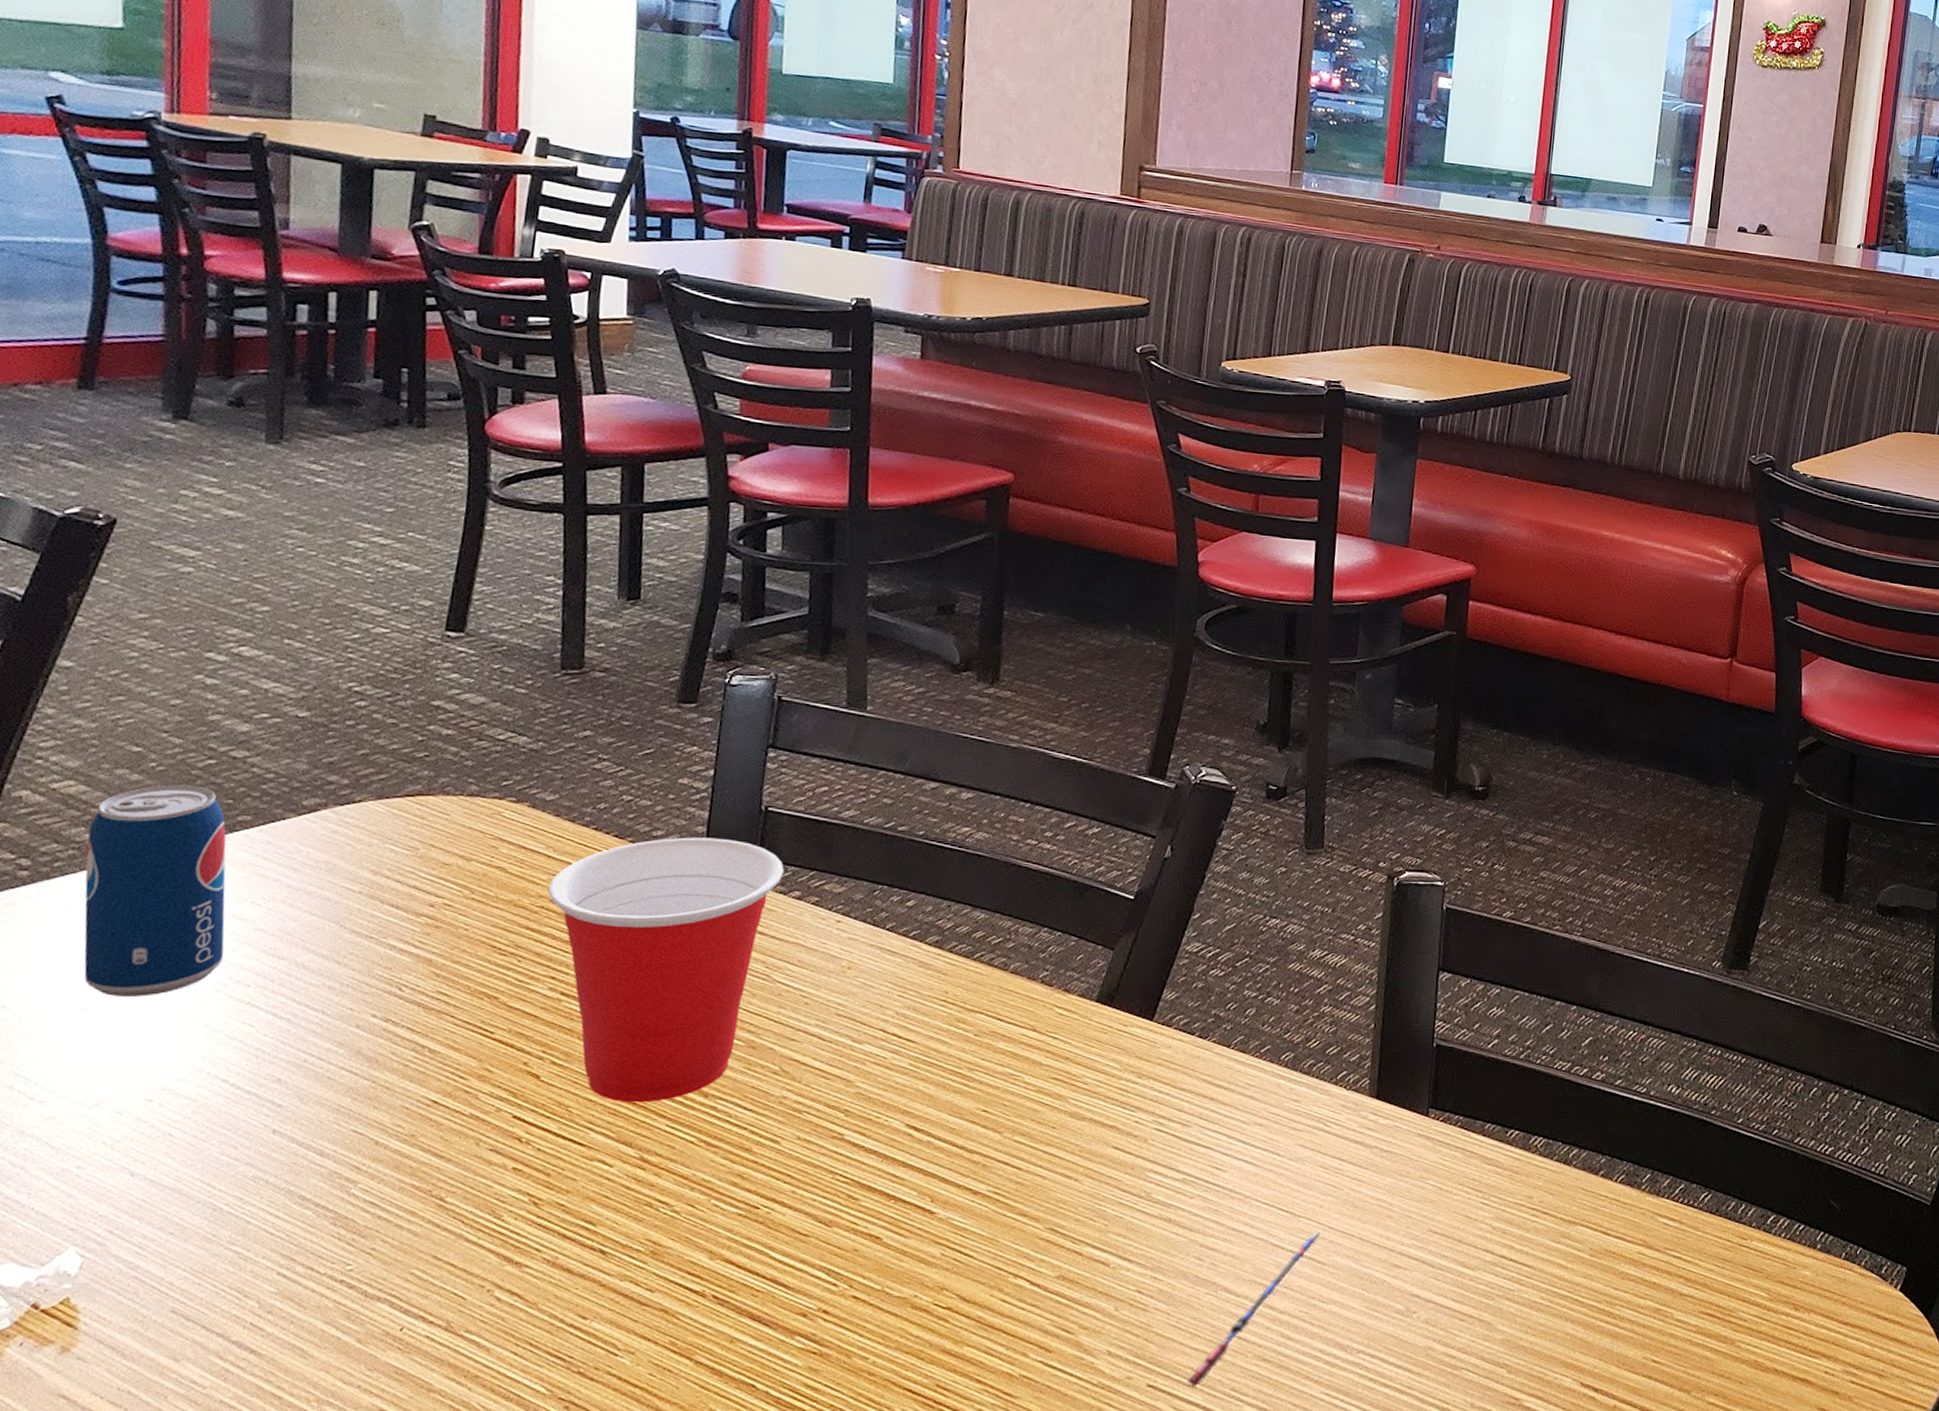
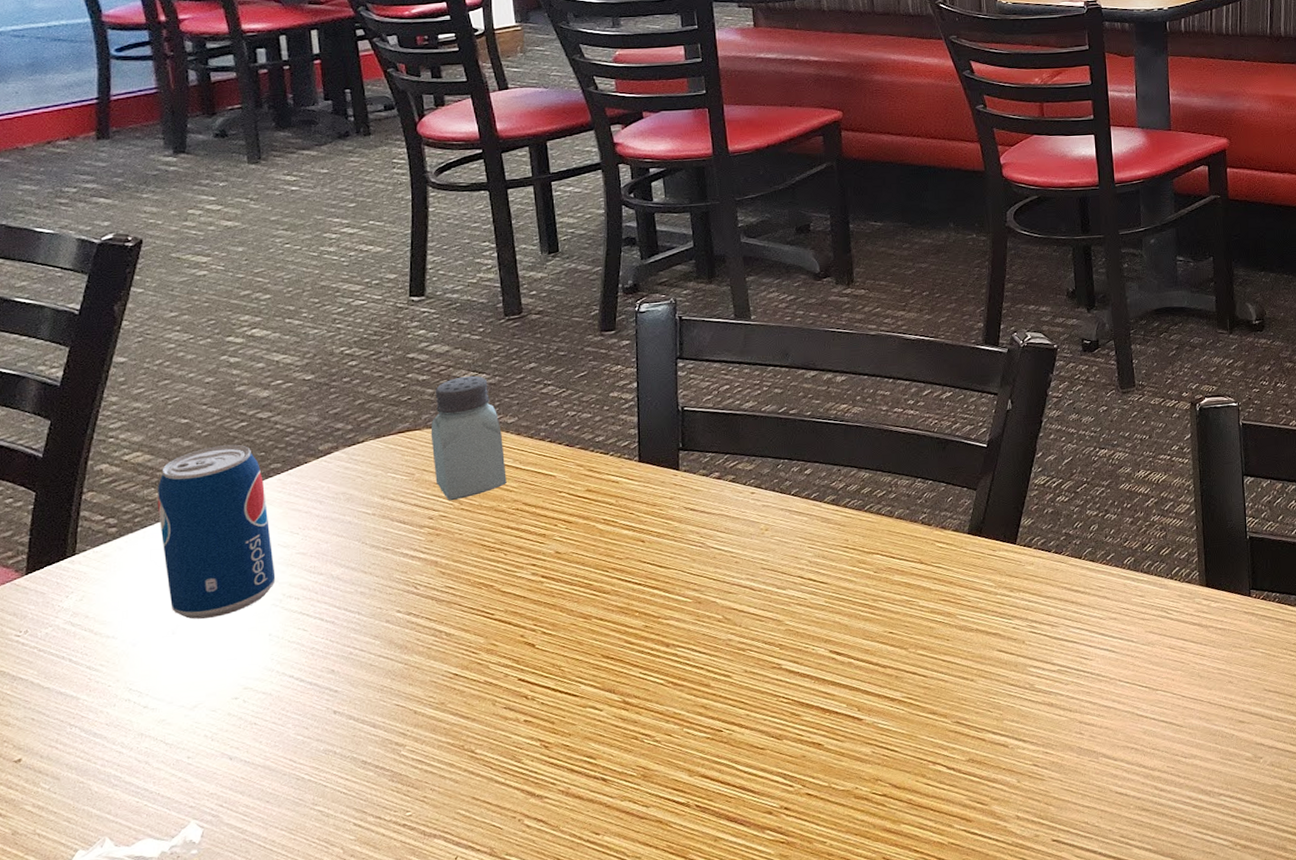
saltshaker: none [444,736,537,888] -> present [430,375,507,501]
cup: present [547,837,784,1103] -> none [519,437,704,658]
pen: present [1186,1231,1322,1387] -> none [1083,700,1177,838]

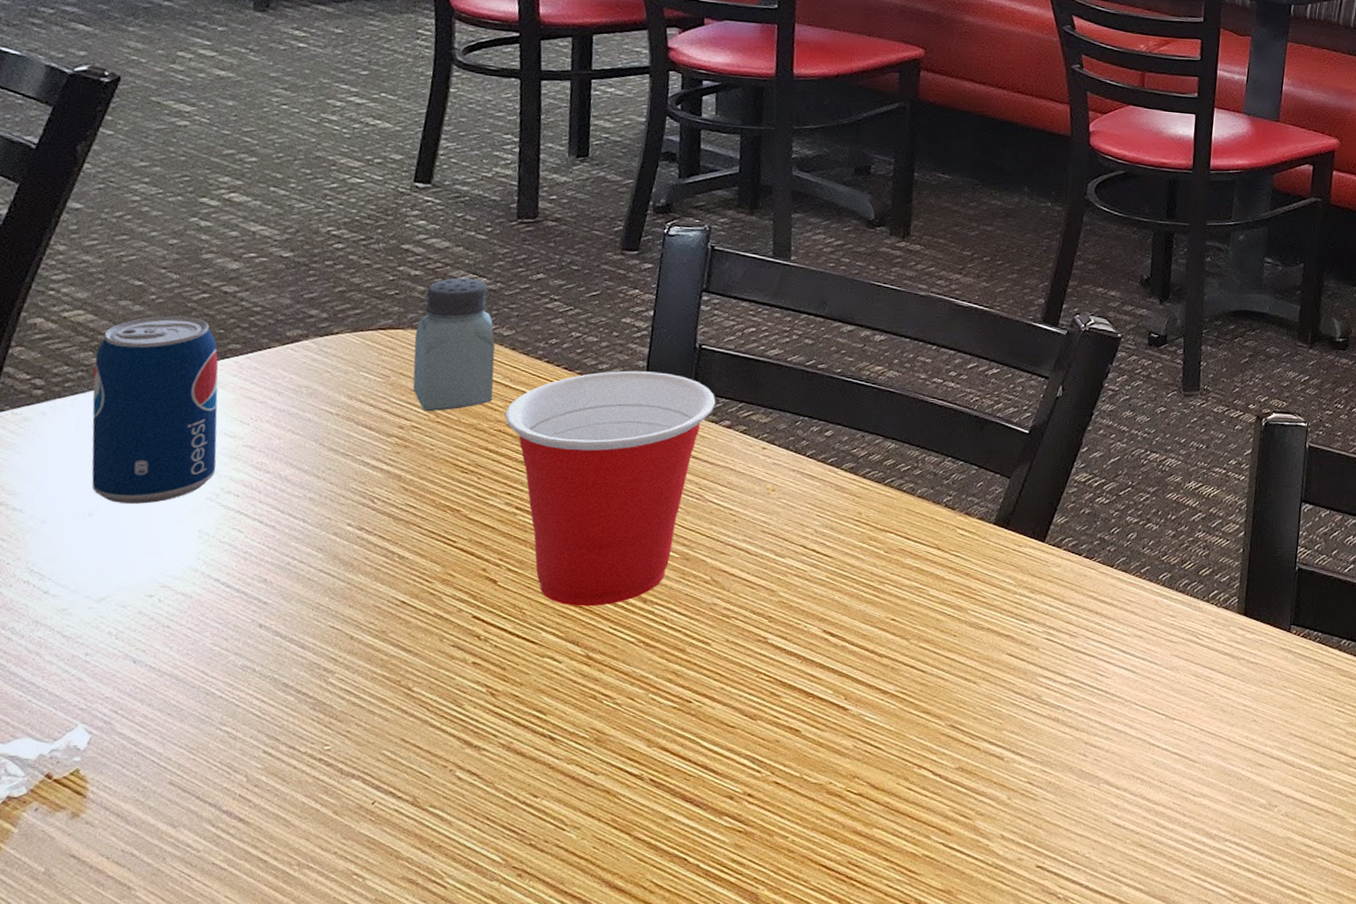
cup: none [519,437,704,658] -> present [504,370,716,607]

